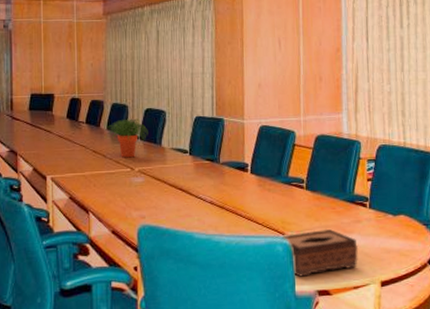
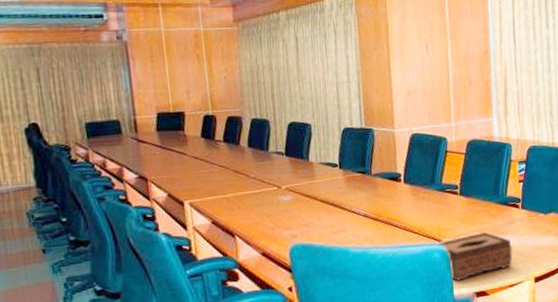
potted plant: present [105,118,148,158] -> none [246,133,294,177]

